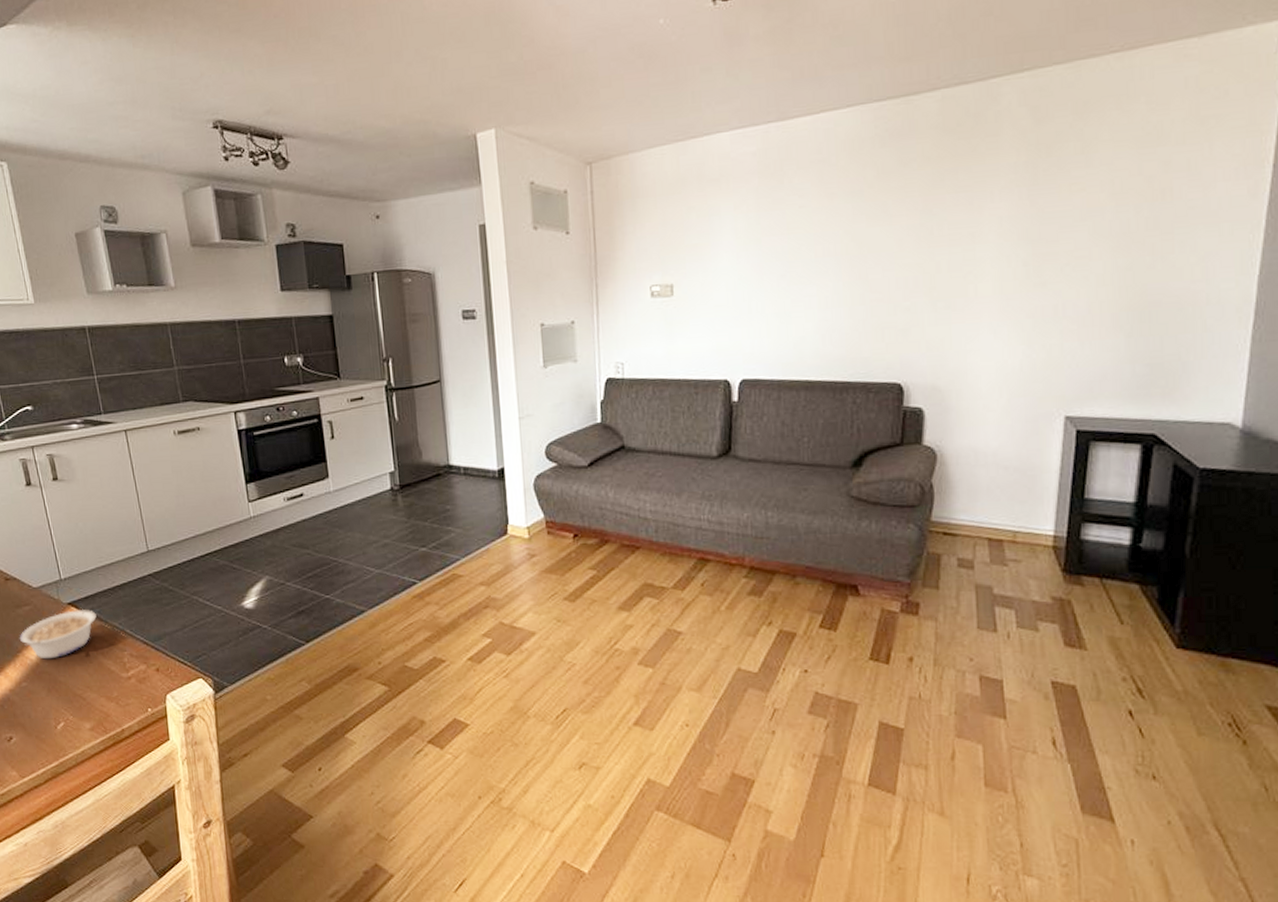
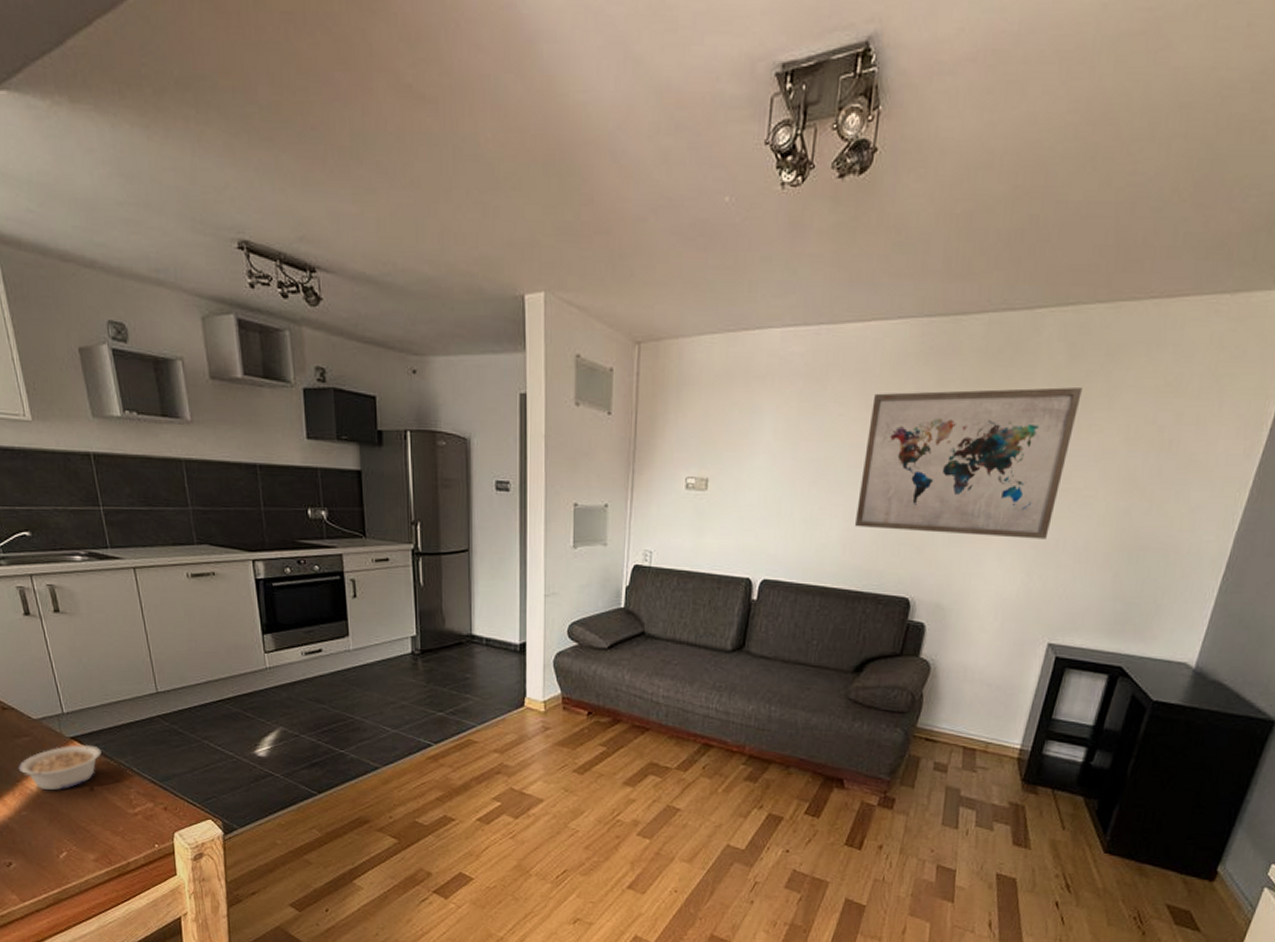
wall art: none [831,149,1055,316] -> present [854,387,1082,539]

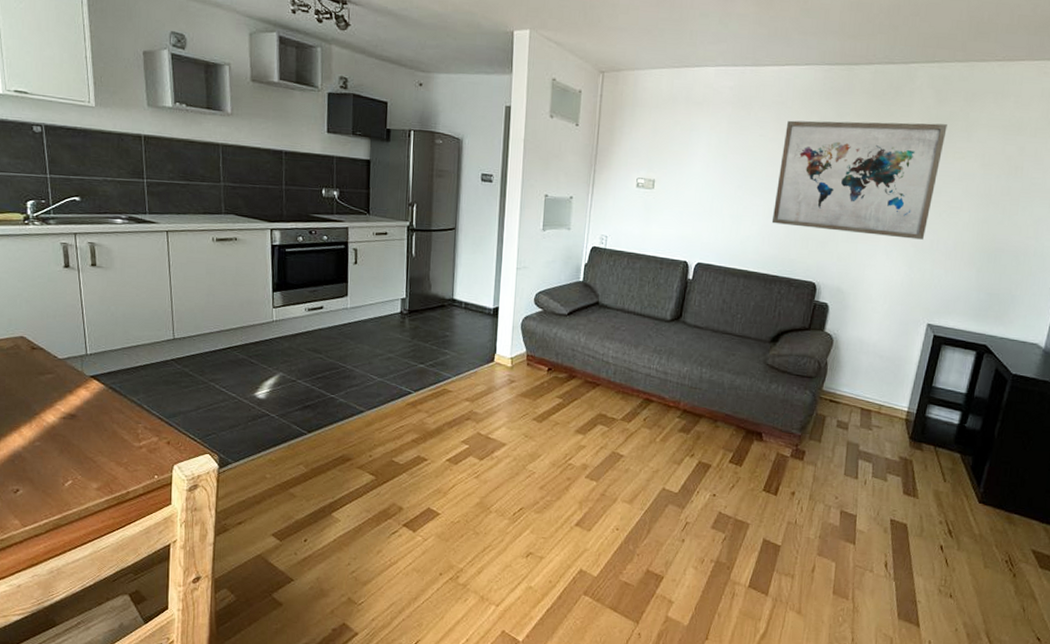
legume: present [18,744,102,791] -> none [38,382,117,424]

